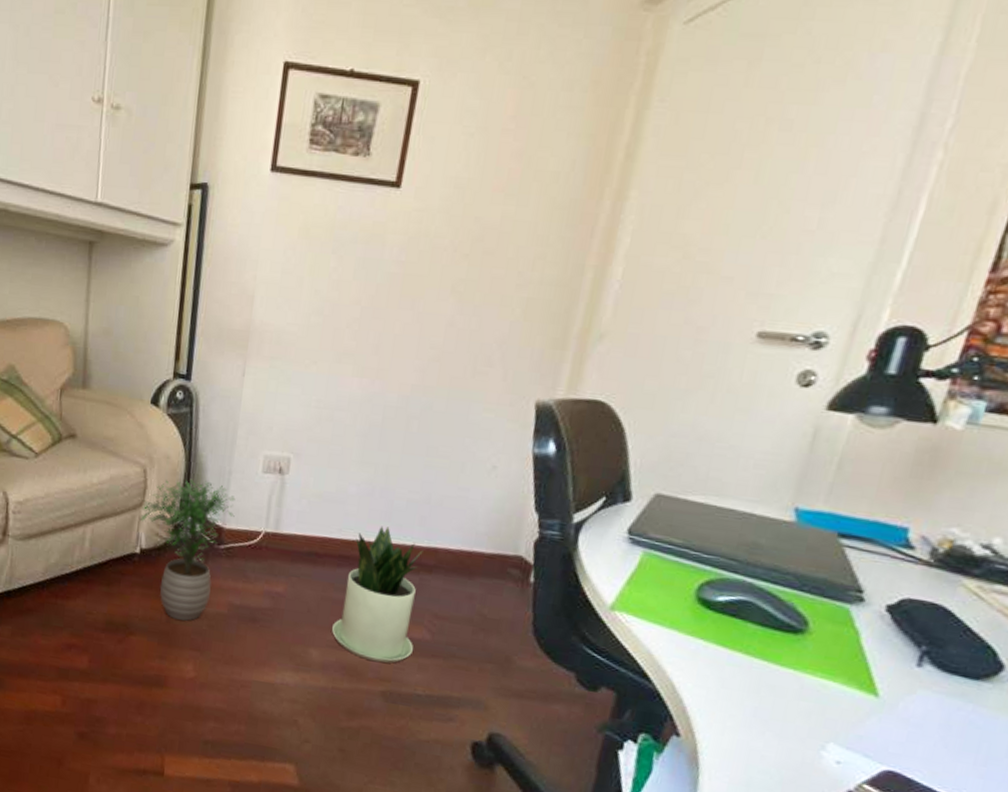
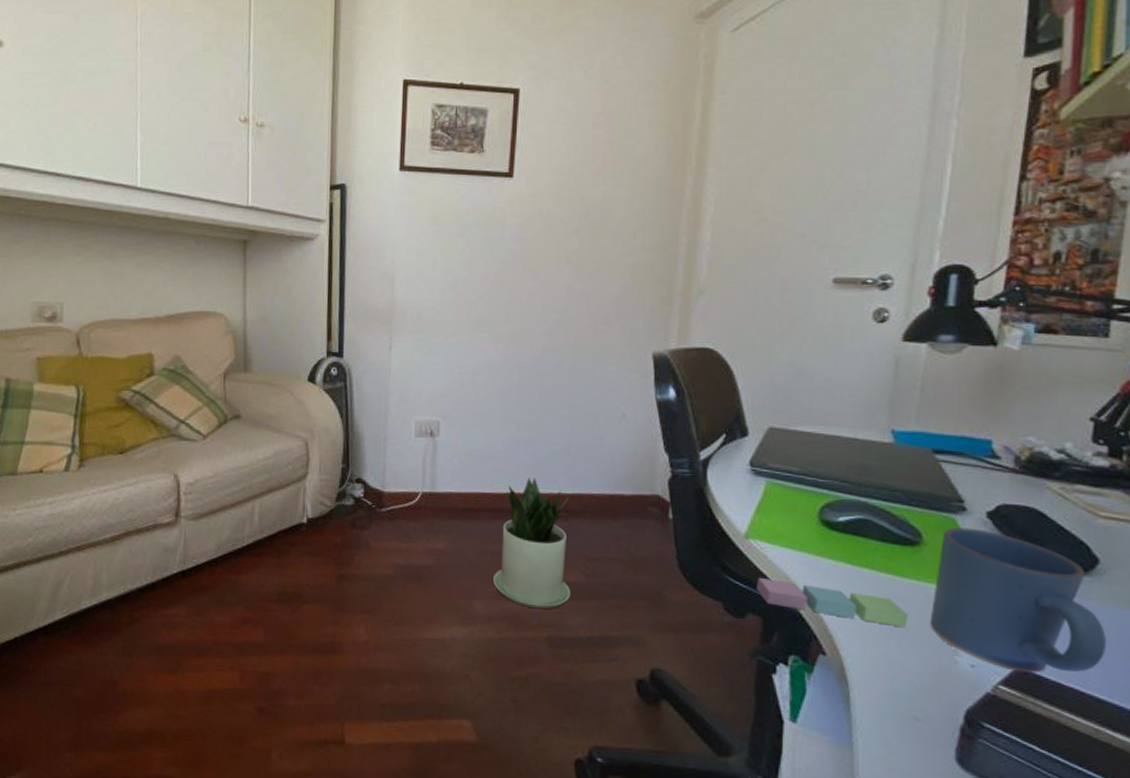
potted plant: present [140,479,235,621] -> none [304,448,393,585]
sticky notes: none [614,651,777,717] -> present [756,577,908,628]
mug: none [799,618,995,780] -> present [929,527,1106,673]

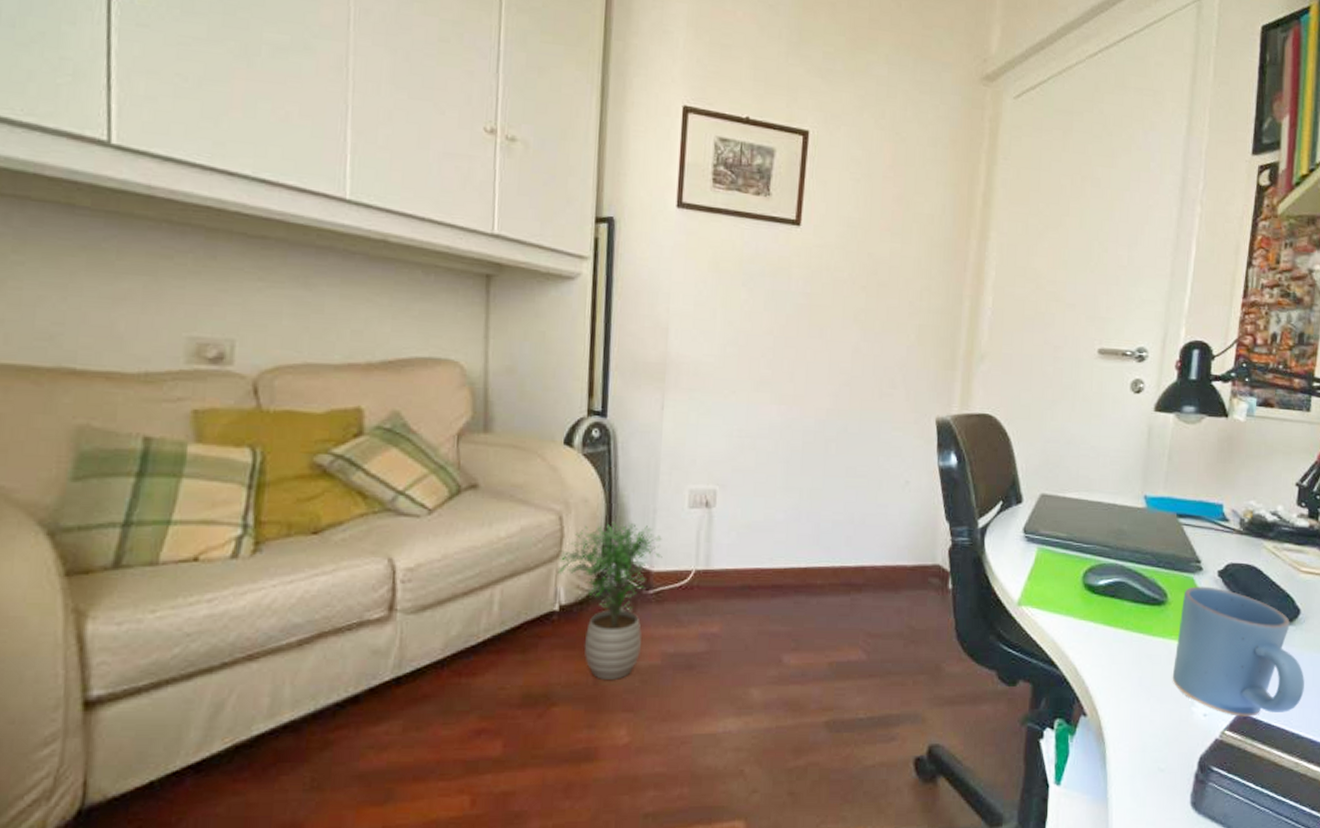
potted plant: none [304,448,393,585] -> present [557,522,663,679]
planter: present [493,477,570,609] -> none [771,550,852,692]
sticky notes: present [756,577,908,628] -> none [1027,643,1155,684]

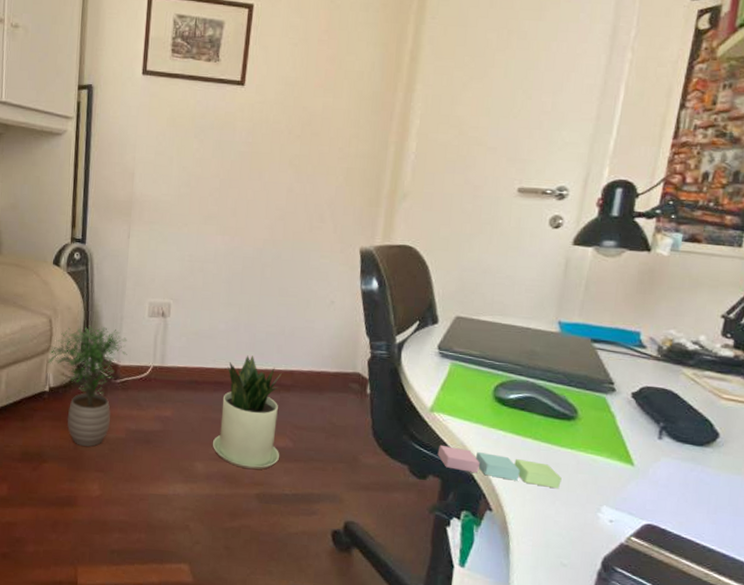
planter: none [771,550,852,692] -> present [213,355,282,470]
sticky notes: none [1027,643,1155,684] -> present [437,444,562,489]
mug: present [1172,586,1304,717] -> none [579,405,720,527]

